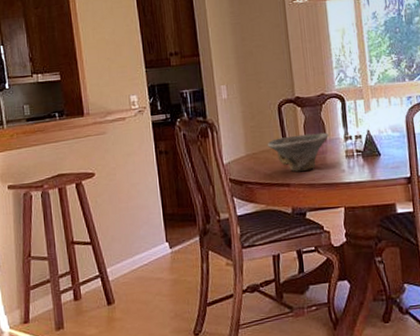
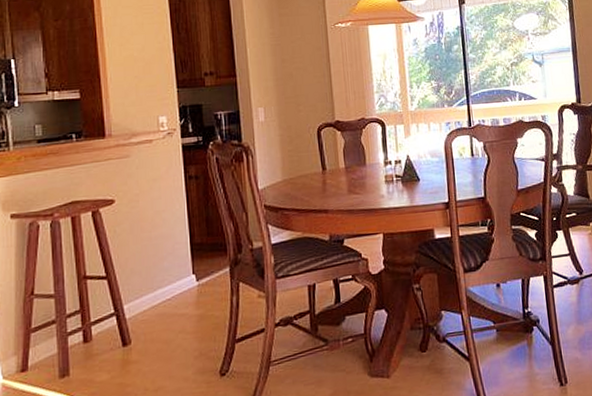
bowl: present [267,132,328,172] -> none [305,157,368,198]

